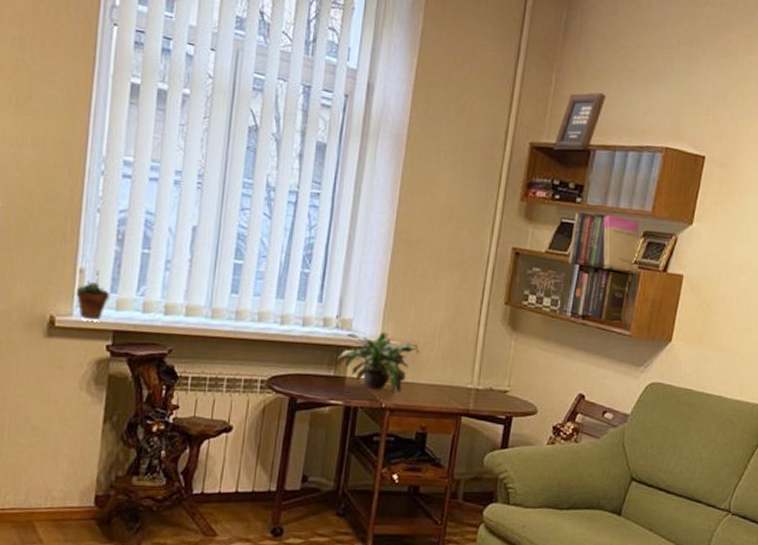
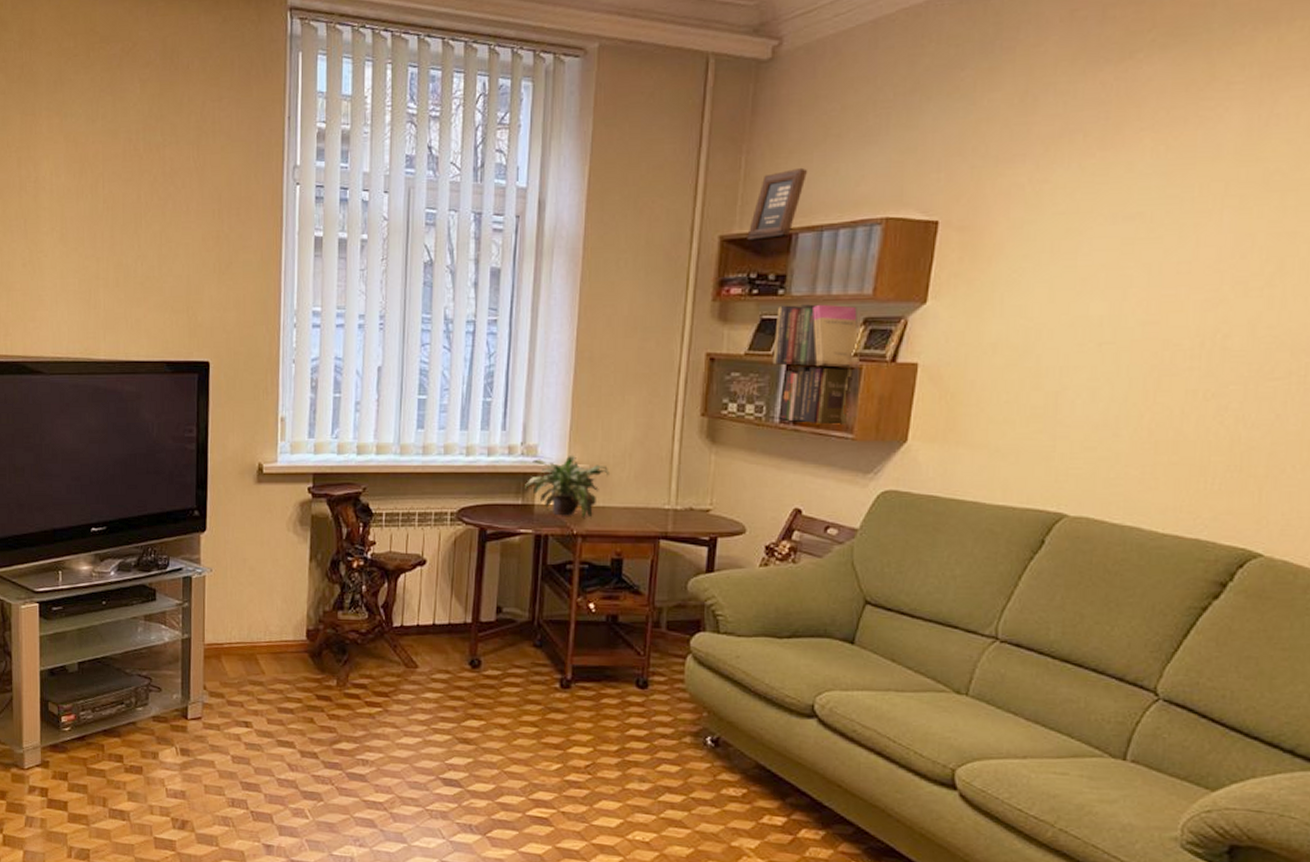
succulent plant: present [75,270,110,321] -> none [279,417,308,465]

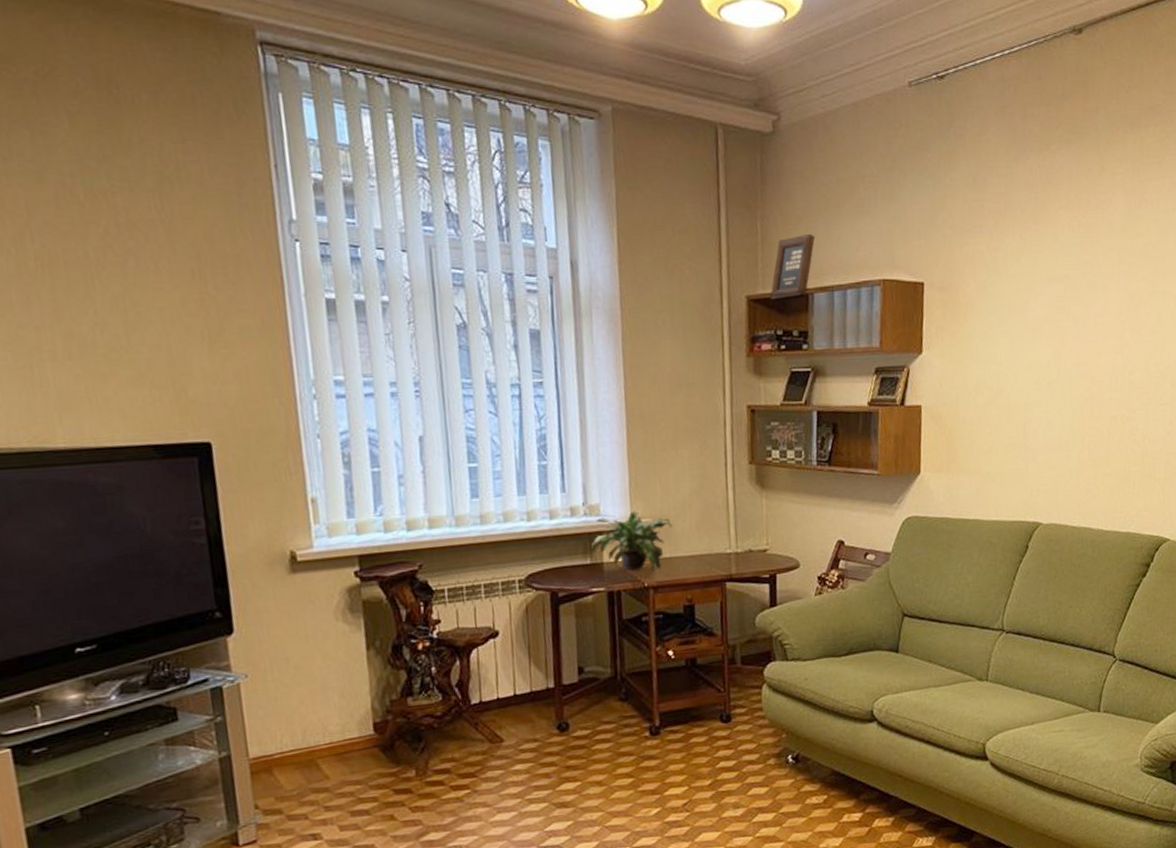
books: present [772,304,860,368] -> none [804,356,876,413]
books: present [780,366,853,425] -> none [817,412,872,464]

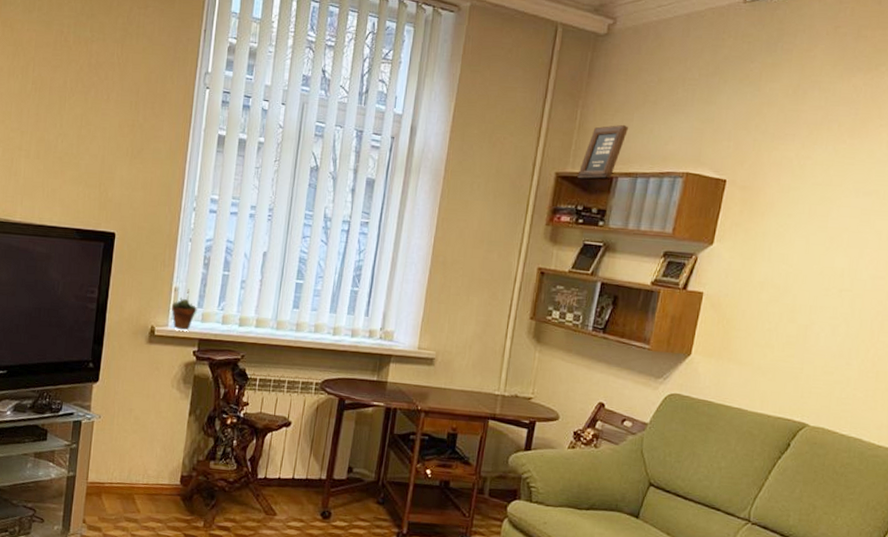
succulent plant: none [311,497,348,550] -> present [171,289,197,331]
potted plant: present [591,510,672,571] -> none [380,342,452,396]

